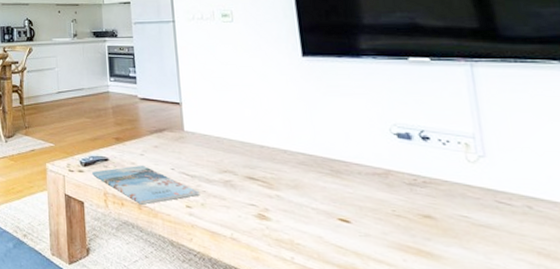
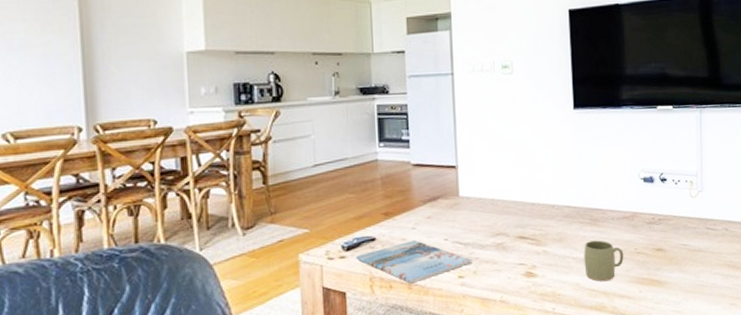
mug: none [325,193,379,240] -> present [584,240,624,281]

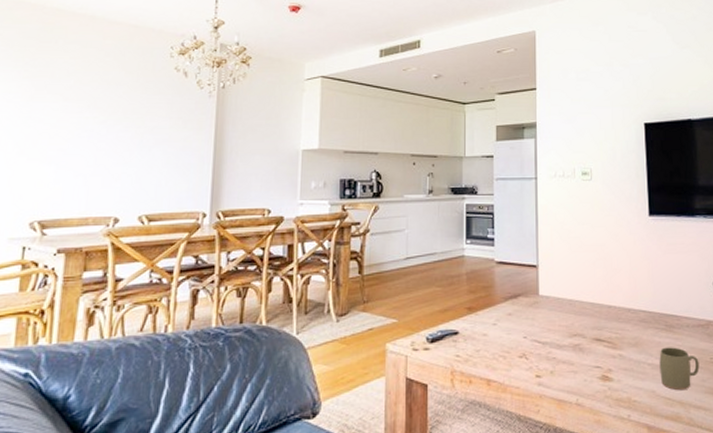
magazine: present [356,239,473,284] -> none [439,335,550,380]

